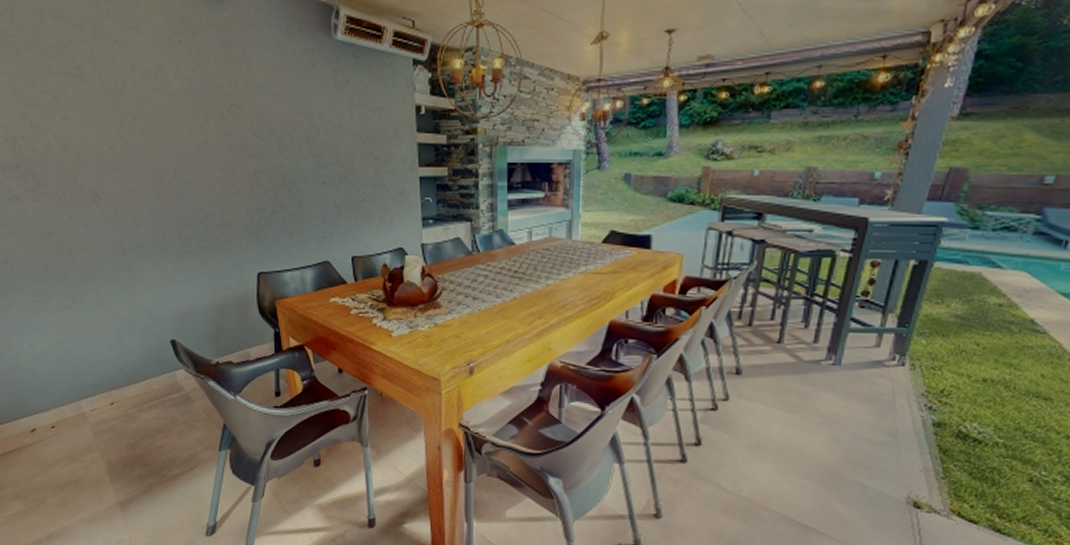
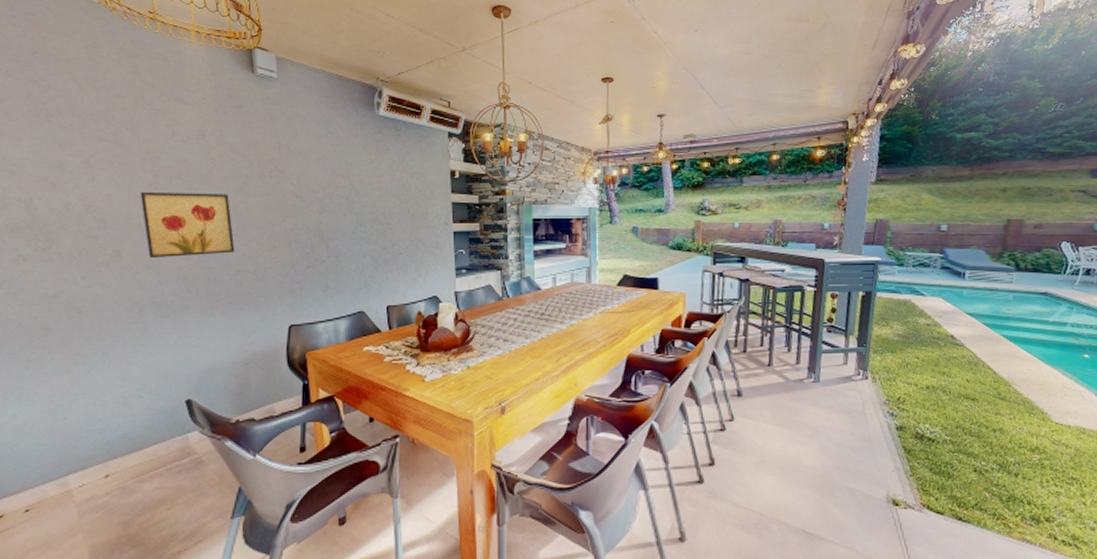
wall art: none [109,130,201,201] -> present [140,191,235,259]

